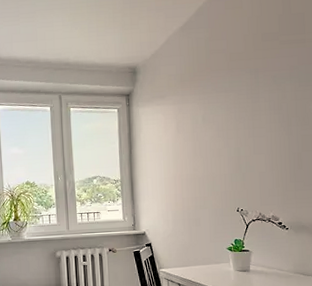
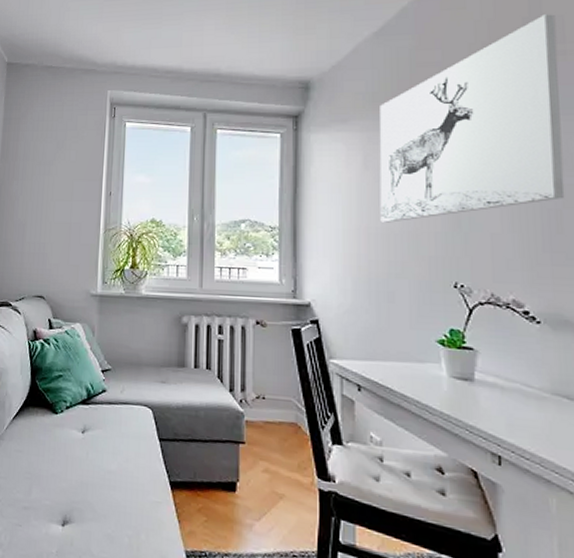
wall art: none [186,12,304,171] -> present [379,14,565,223]

